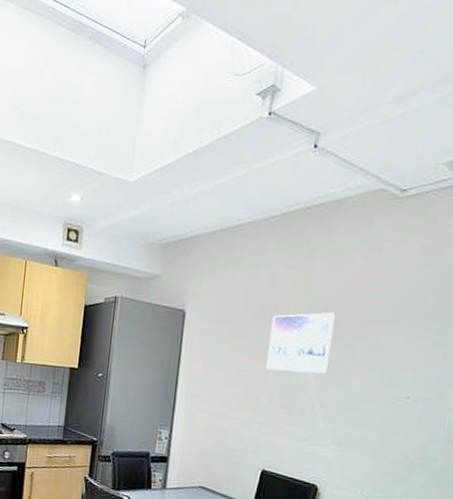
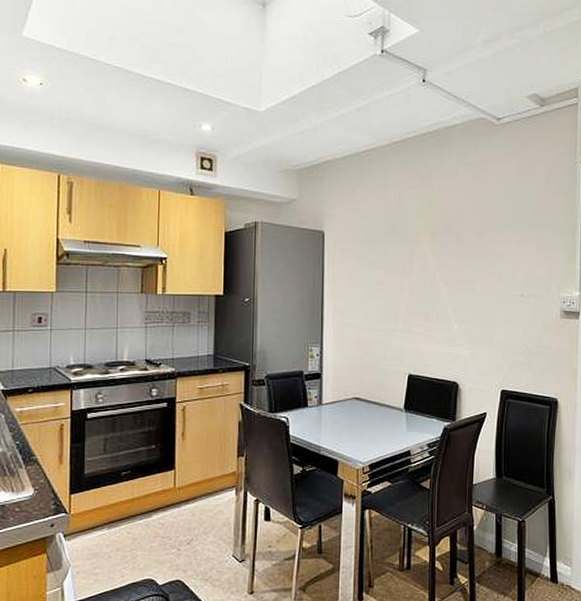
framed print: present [266,312,337,374] -> none [402,225,457,282]

